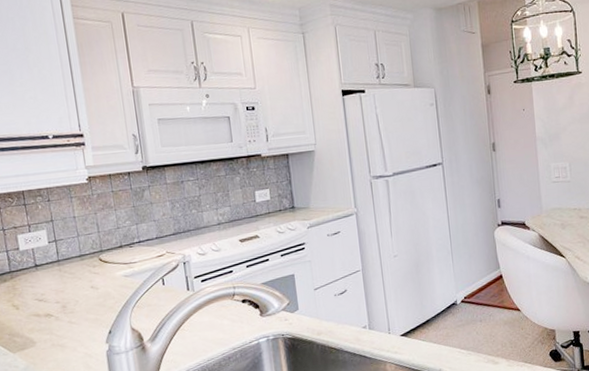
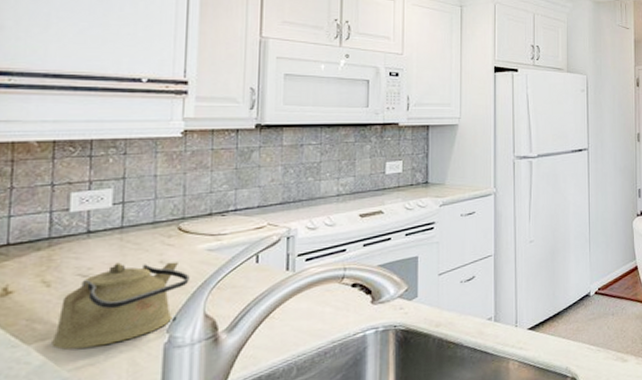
kettle: none [28,286,115,357] -> present [51,262,190,350]

